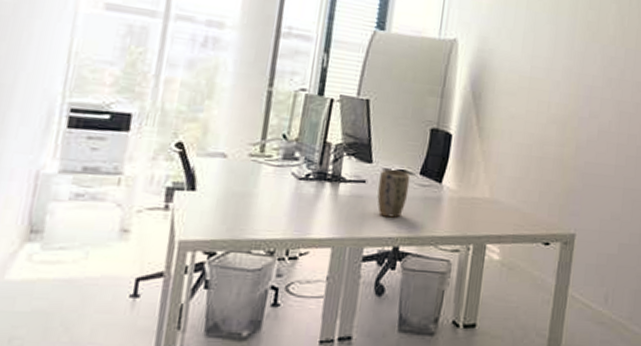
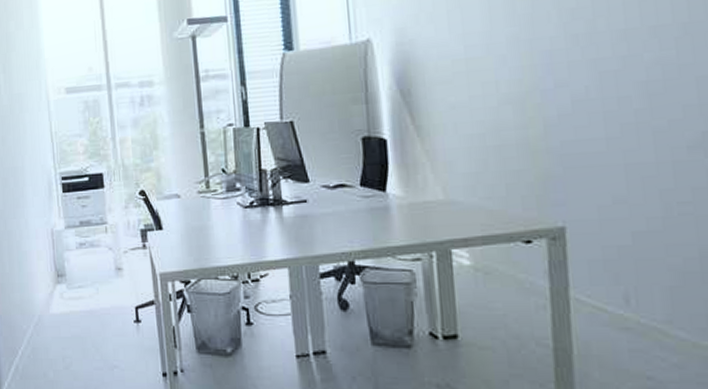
plant pot: present [377,169,410,218] -> none [319,185,353,233]

